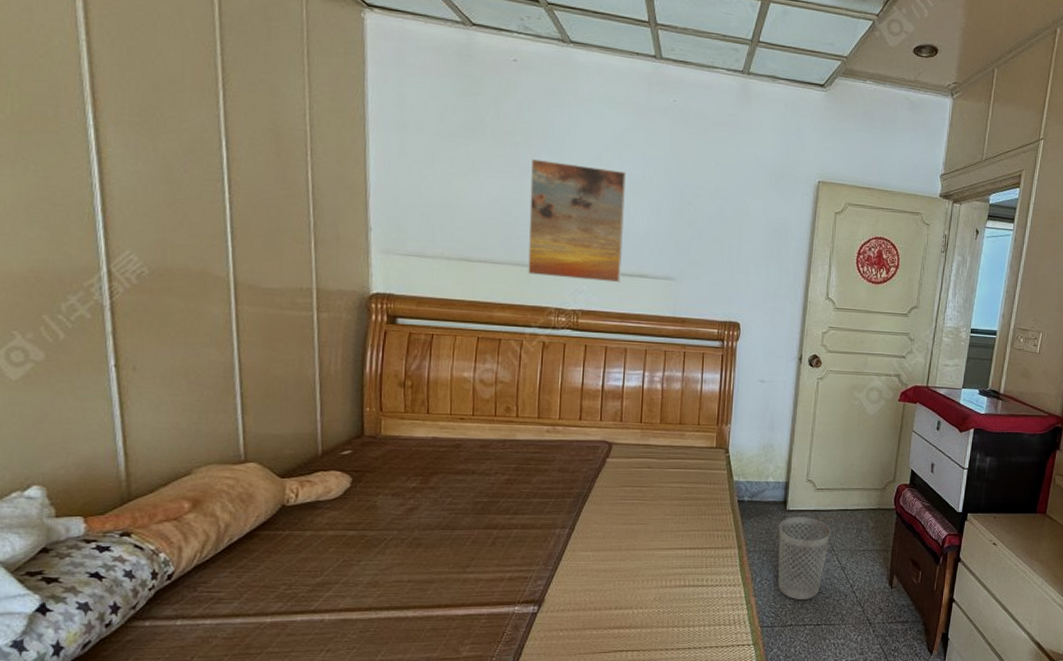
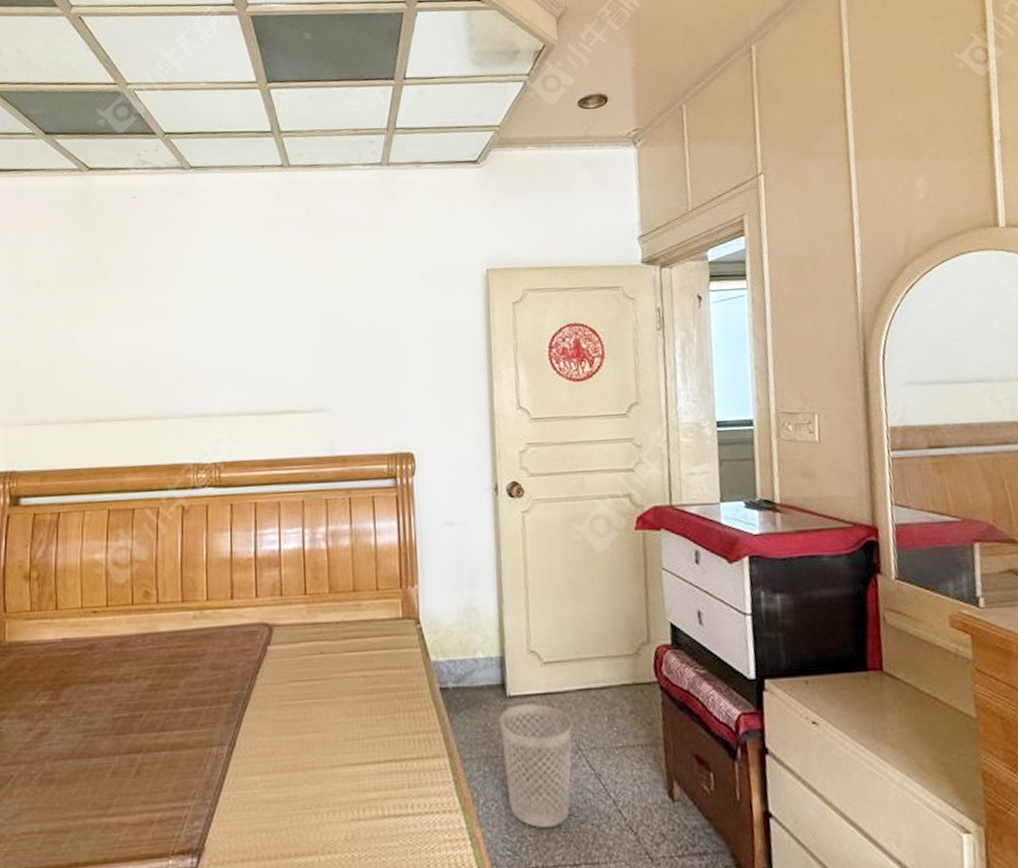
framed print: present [528,159,626,283] -> none [157,294,266,428]

